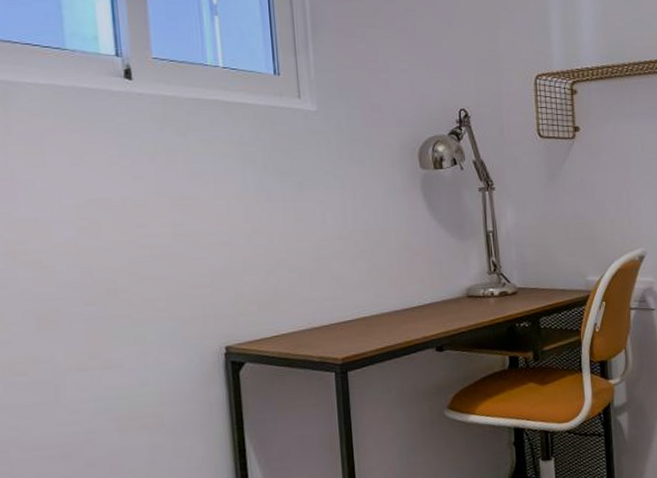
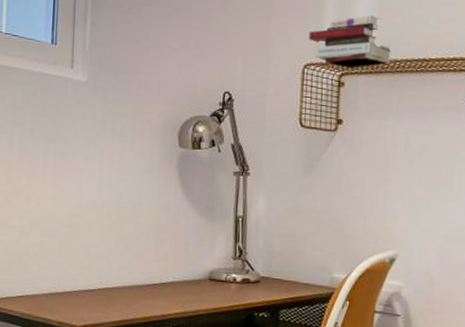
books: none [537,22,619,76] -> present [309,15,391,69]

